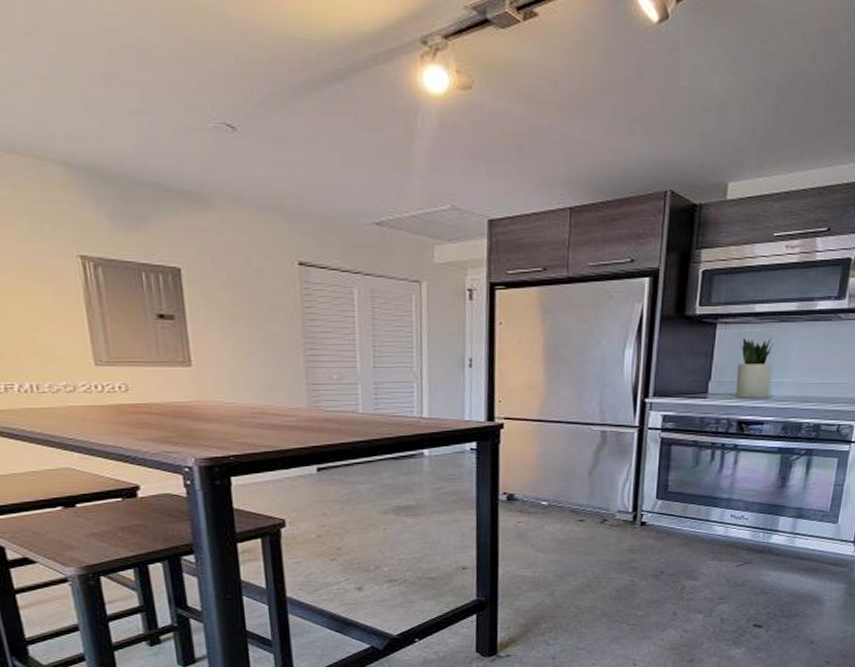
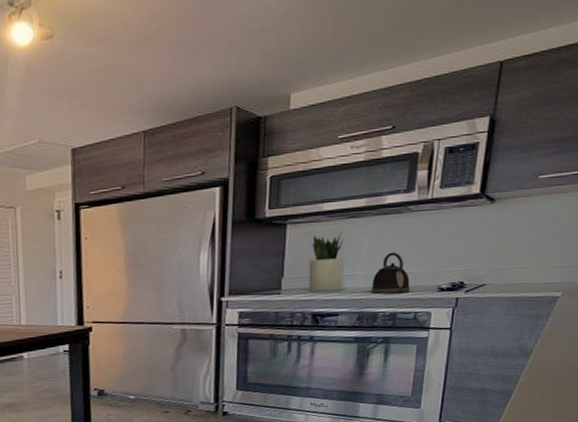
kettle: none [797,361,836,405] -> present [370,252,411,295]

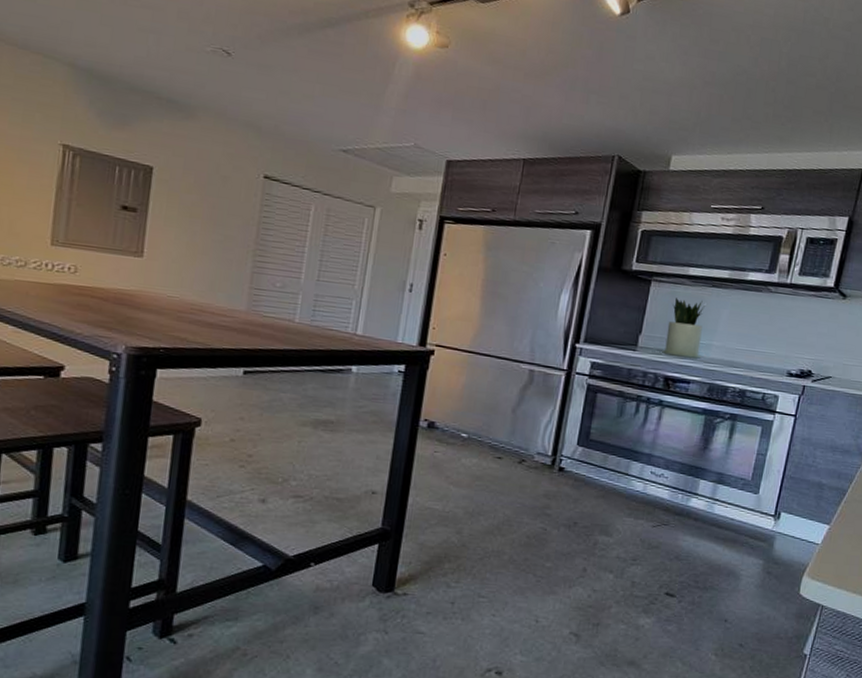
kettle: present [370,252,411,295] -> none [724,328,762,372]

